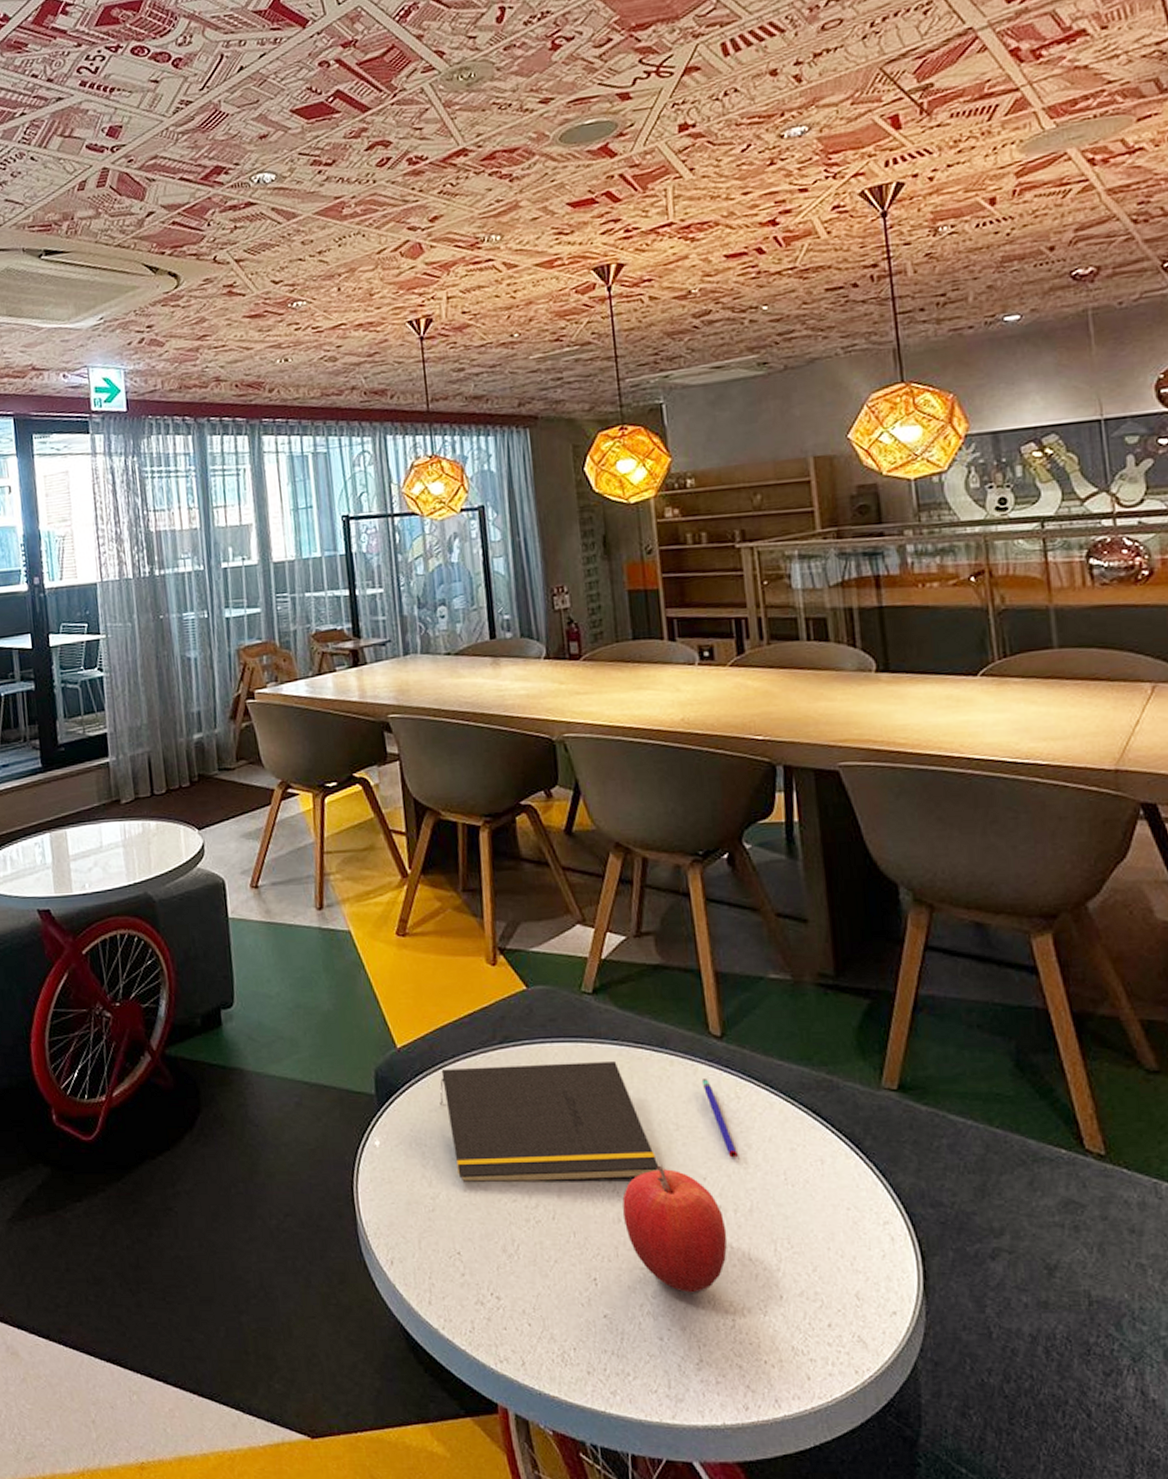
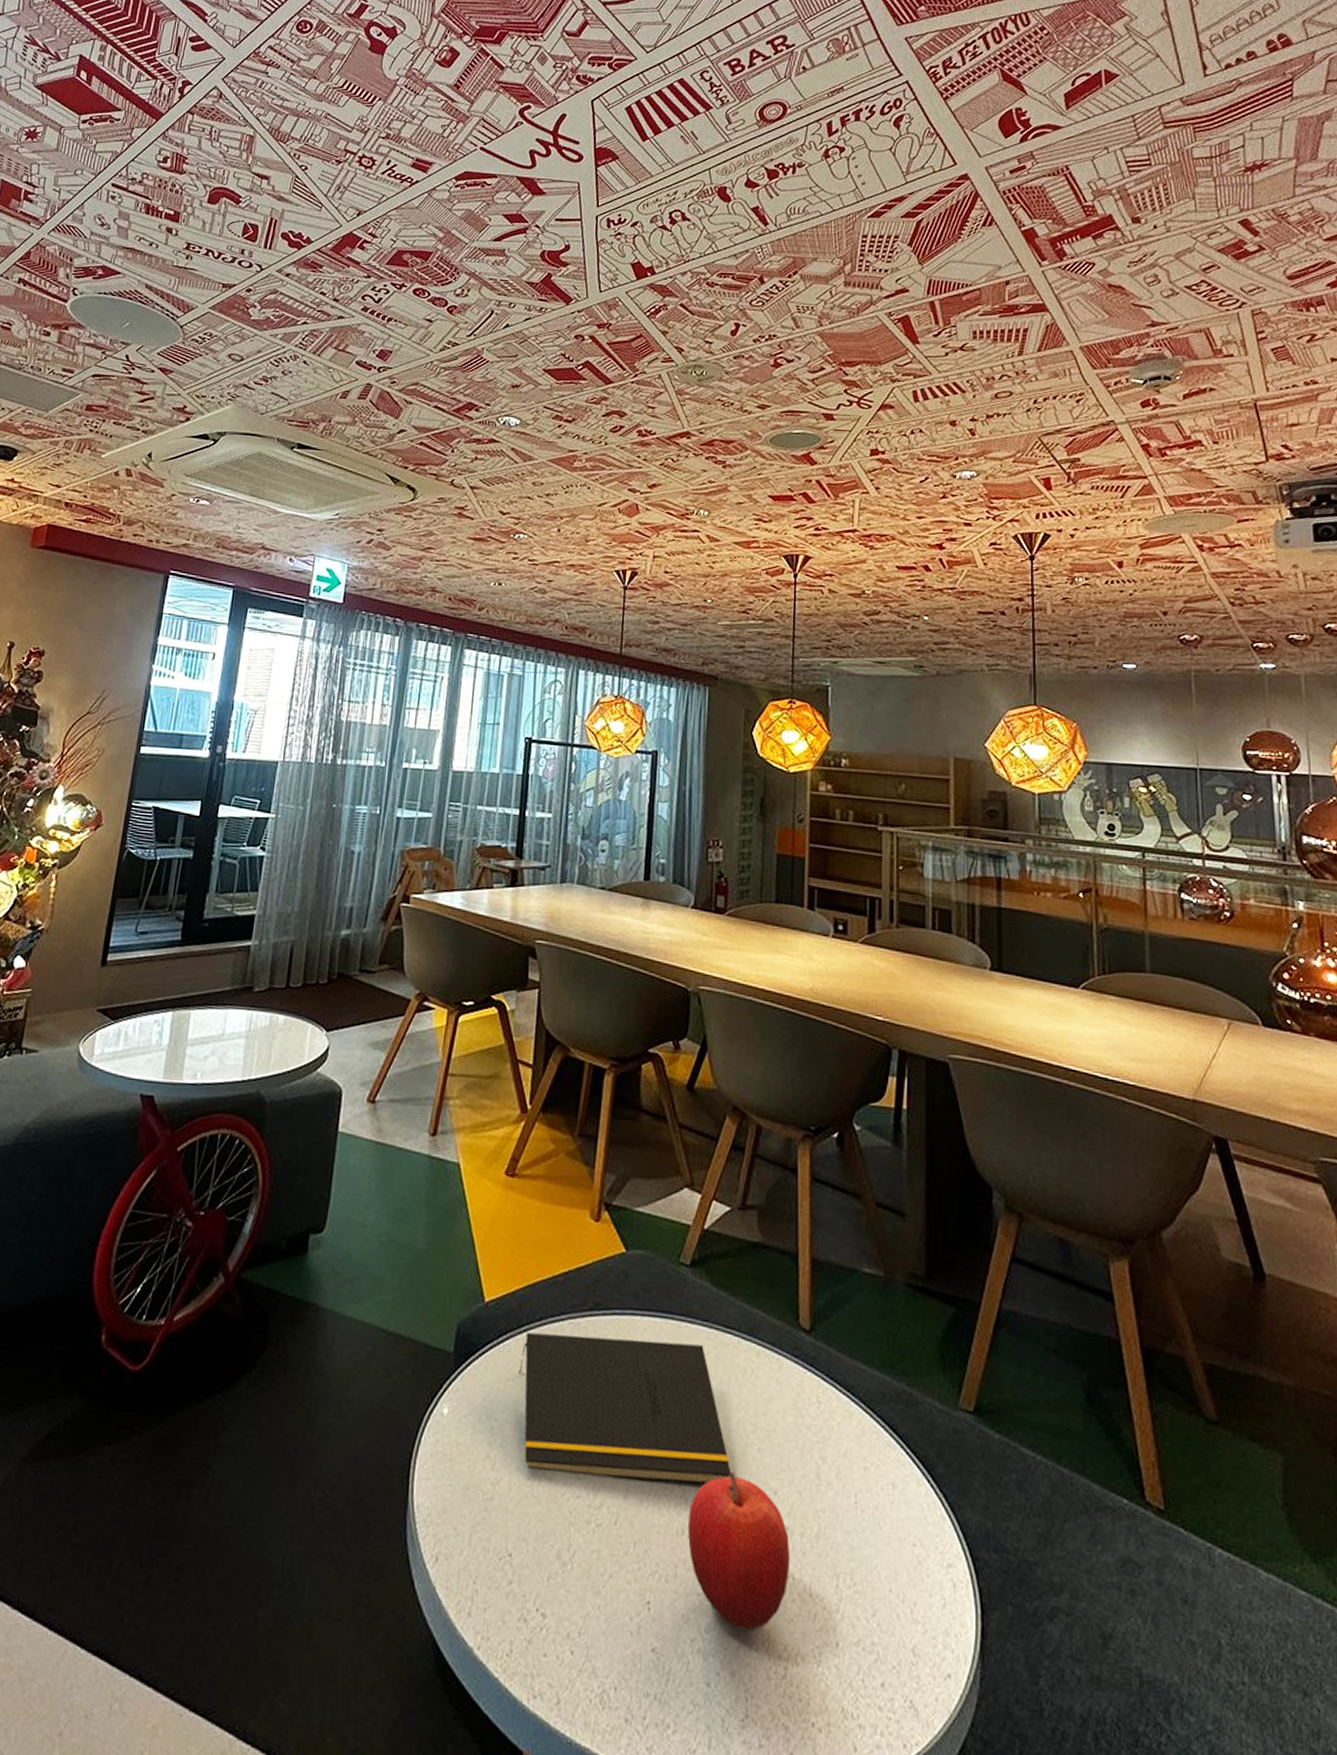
pen: present [701,1079,738,1158] -> none [785,1376,811,1472]

